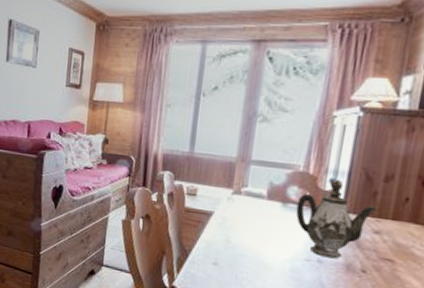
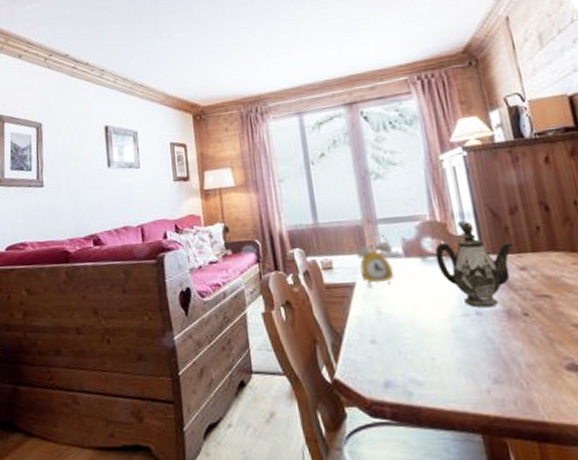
alarm clock: none [221,172,259,220] -> present [356,233,395,286]

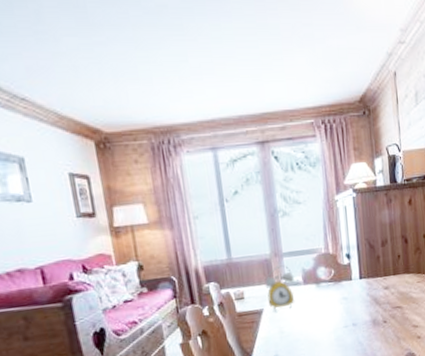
teapot: present [434,221,514,308] -> none [326,253,382,320]

